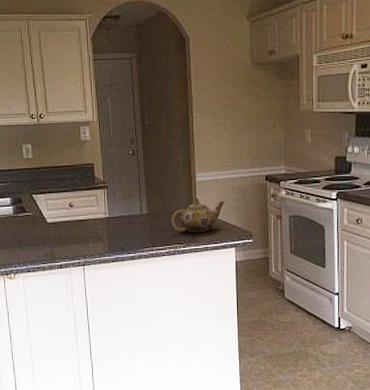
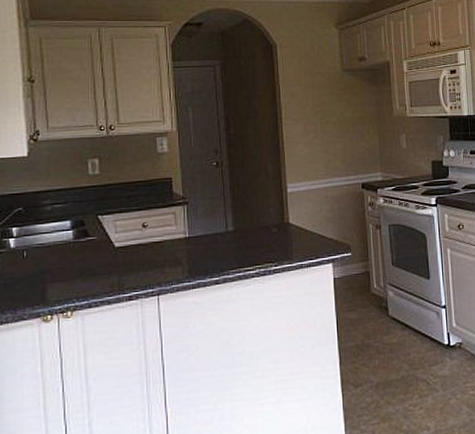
teapot: present [171,199,225,233] -> none [261,211,320,250]

